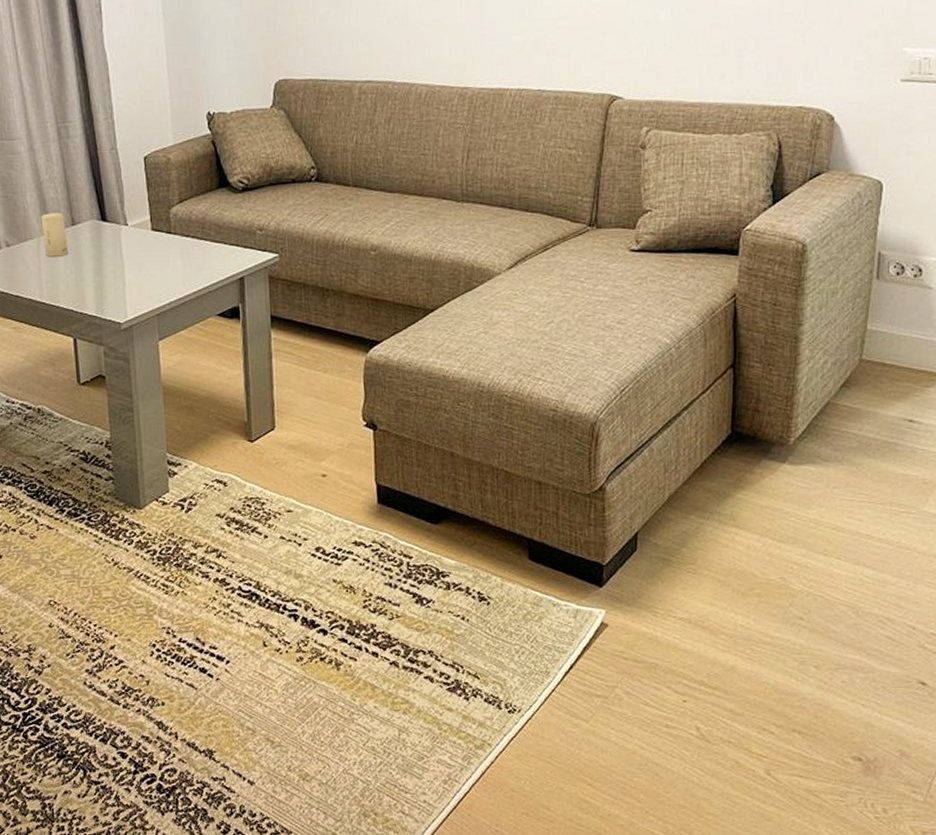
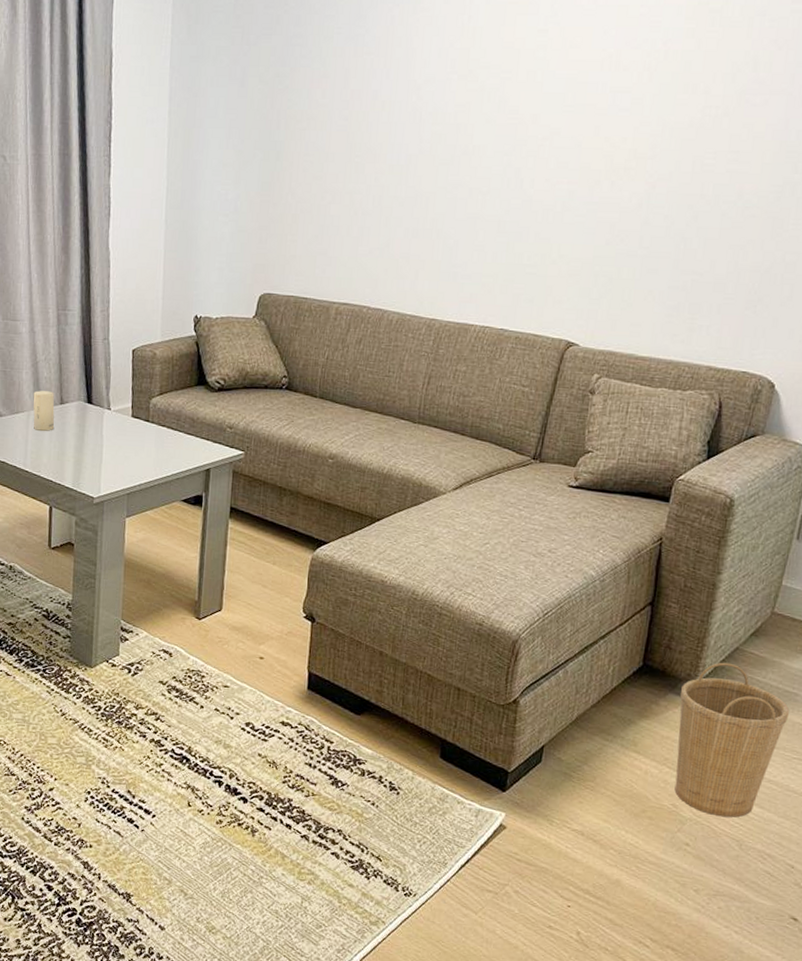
basket: none [775,419,892,585] -> present [674,662,790,818]

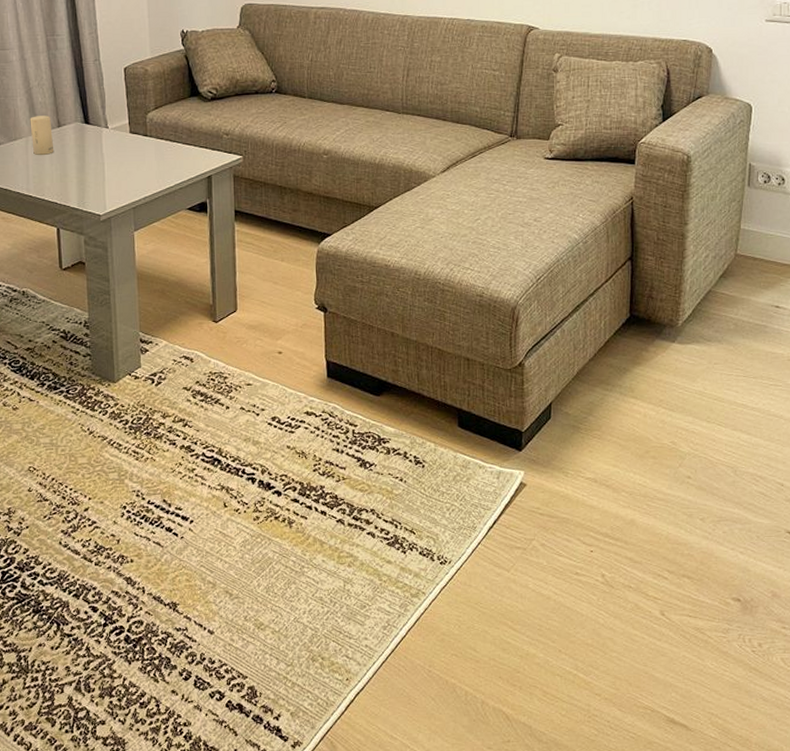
basket: present [674,662,790,818] -> none [666,304,762,448]

